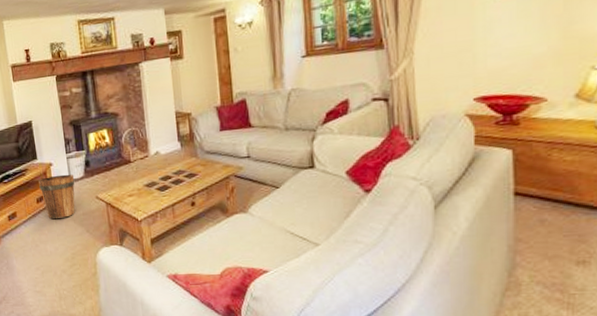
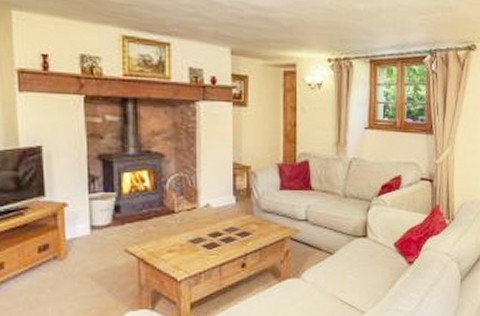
bucket: present [39,174,75,219] -> none [44,219,98,274]

